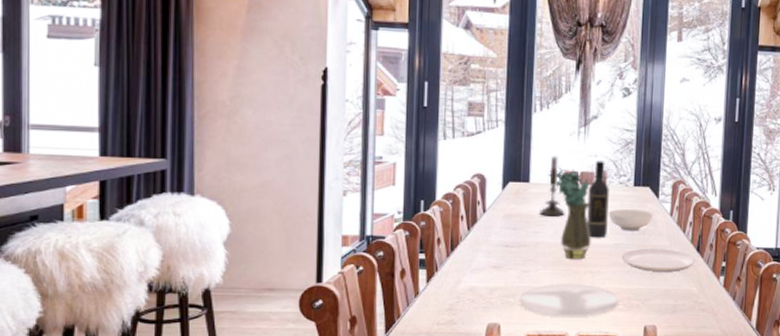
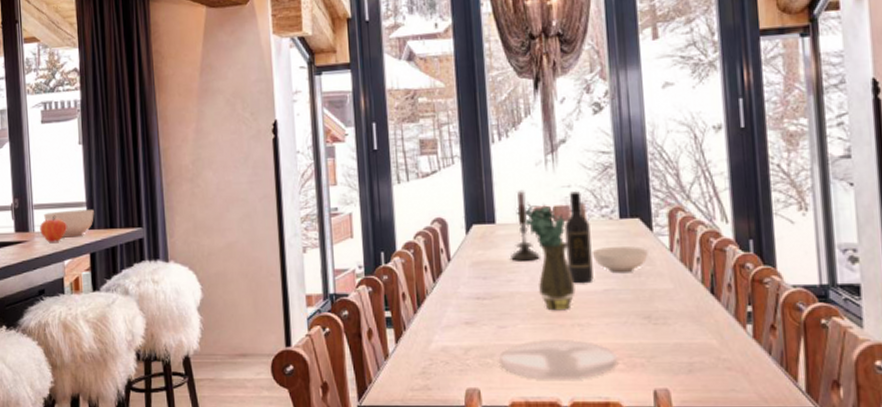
fruit: none [37,138,73,166] -> present [40,215,68,242]
bowl: none [43,134,108,163] -> present [44,209,94,238]
plate: present [621,248,696,272] -> none [614,293,712,322]

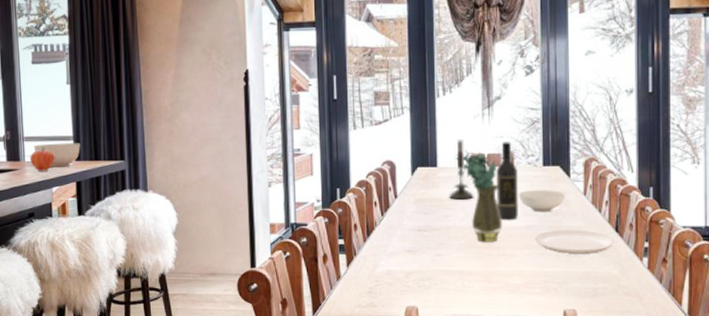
plate: present [498,338,619,380] -> none [434,266,536,301]
plate: none [614,293,712,322] -> present [535,230,615,254]

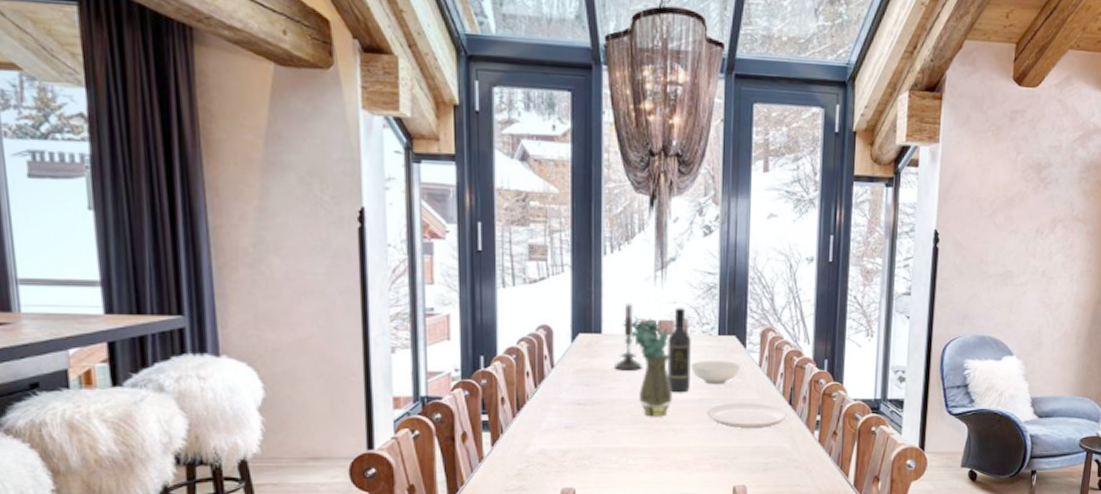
fruit: present [30,147,56,171] -> none [29,294,73,327]
bowl: present [34,143,80,167] -> none [35,289,113,322]

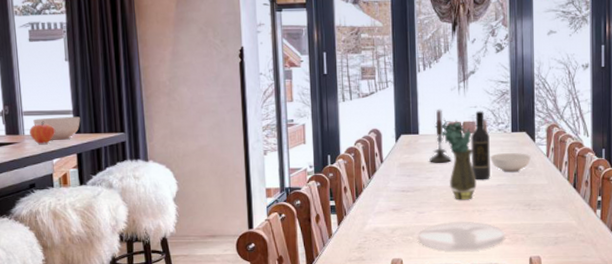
fruit: none [29,294,73,327] -> present [29,121,56,144]
bowl: none [35,289,113,322] -> present [33,116,80,140]
plate: none [595,442,705,479] -> present [417,221,506,251]
plate: present [706,403,788,428] -> none [505,187,573,208]

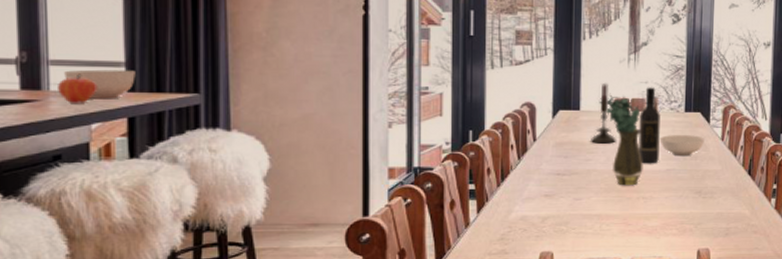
plate: present [417,221,506,251] -> none [571,209,673,243]

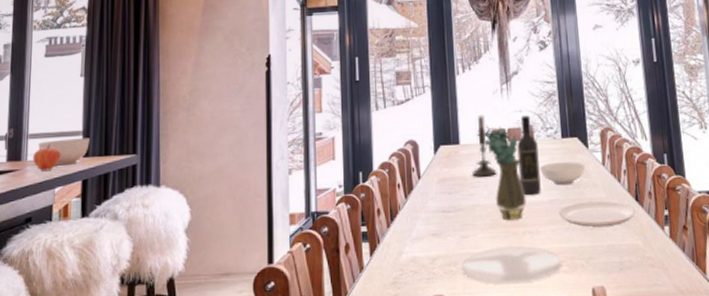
plate: none [571,209,673,243] -> present [460,245,563,284]
plate: none [674,173,748,196] -> present [558,201,637,227]

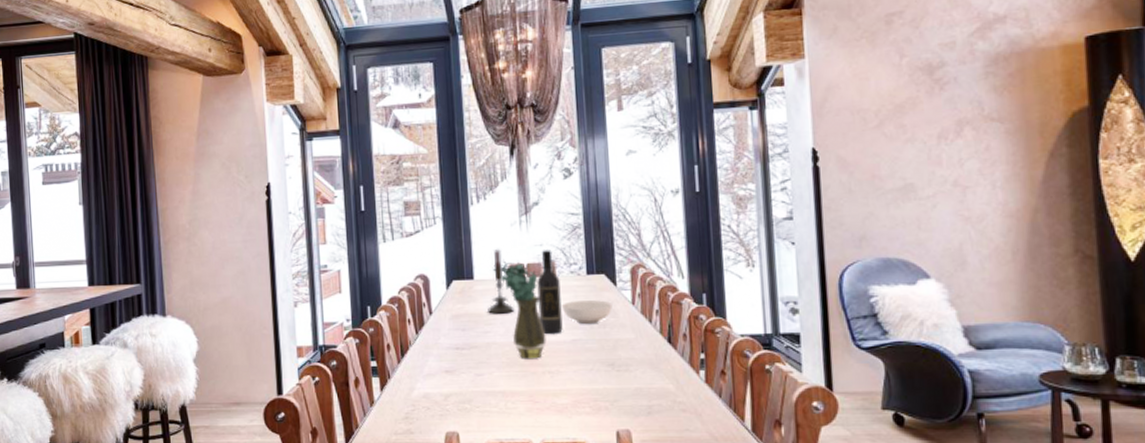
fruit: present [33,144,62,171] -> none [41,272,68,298]
bowl: present [38,138,90,166] -> none [45,267,94,294]
plate: present [460,245,563,284] -> none [475,385,585,423]
plate: present [558,201,637,227] -> none [582,342,669,369]

